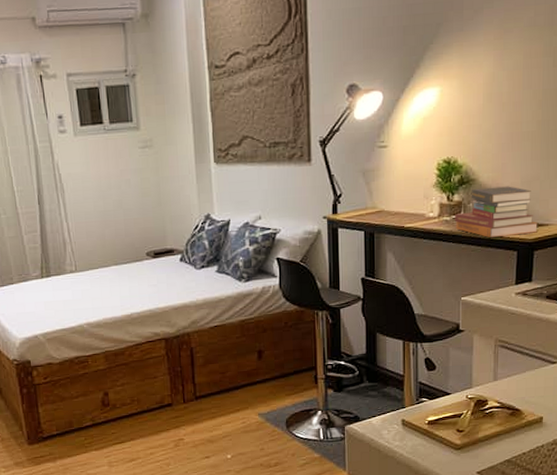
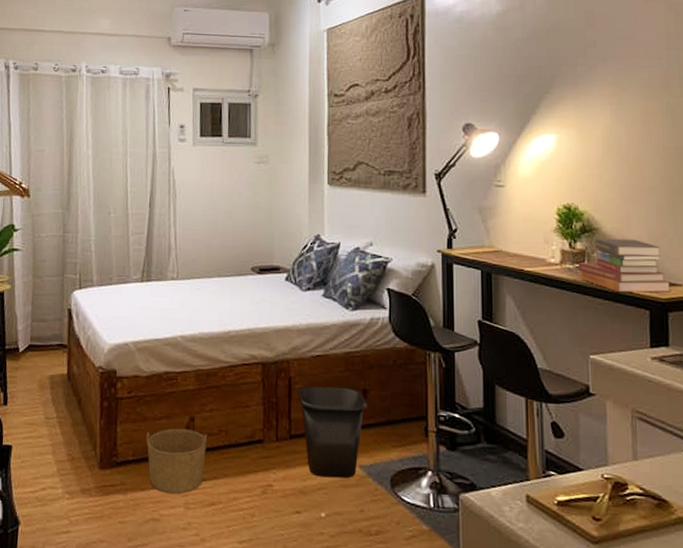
basket: none [66,402,122,457] -> present [146,428,207,494]
waste bin: none [199,350,263,427] -> present [298,385,367,479]

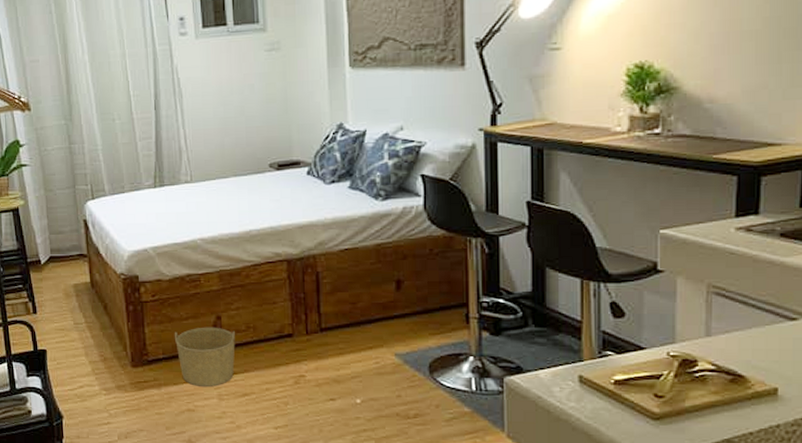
waste bin: present [298,385,367,479] -> none [326,279,402,367]
books: present [578,238,670,293] -> none [650,96,766,159]

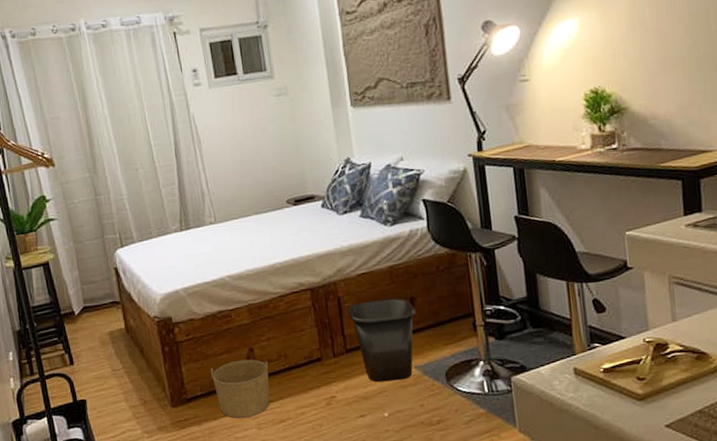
waste bin: none [326,279,402,367] -> present [348,298,416,383]

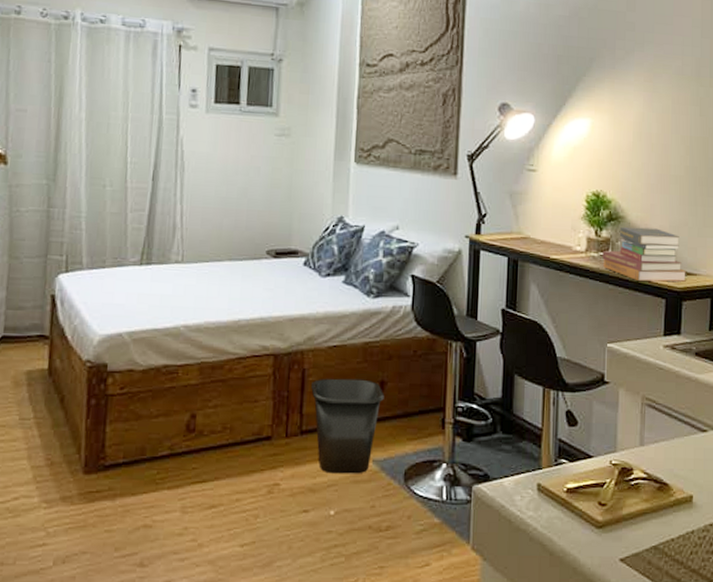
basket: present [210,359,270,419] -> none [139,426,209,497]
books: none [609,113,701,168] -> present [602,227,686,282]

